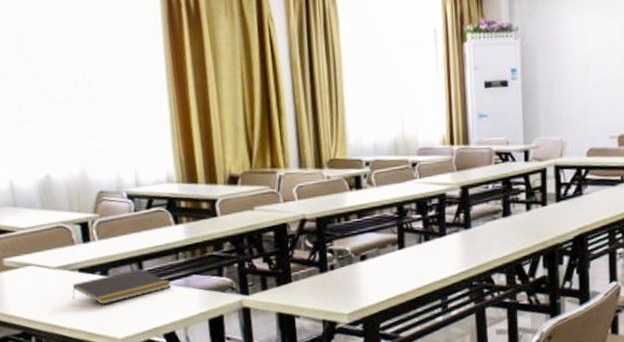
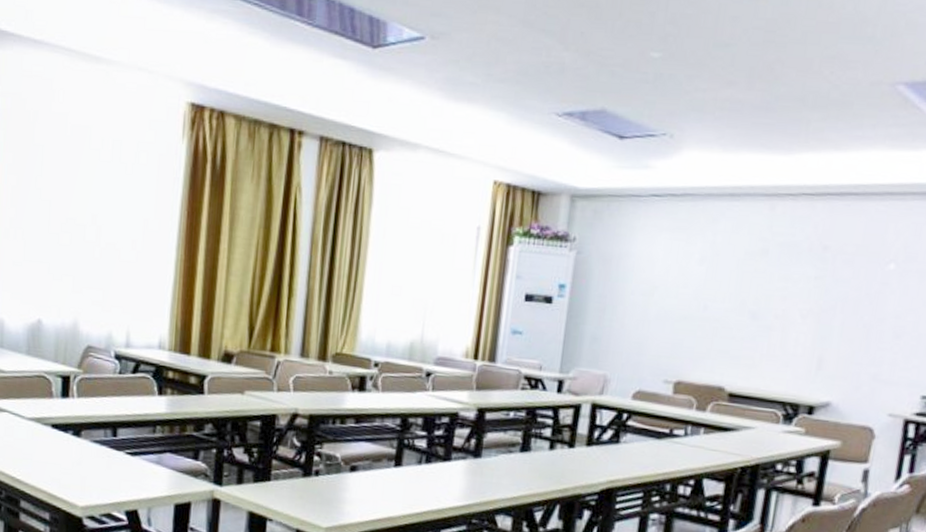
notepad: present [72,268,171,305] -> none [40,435,143,467]

